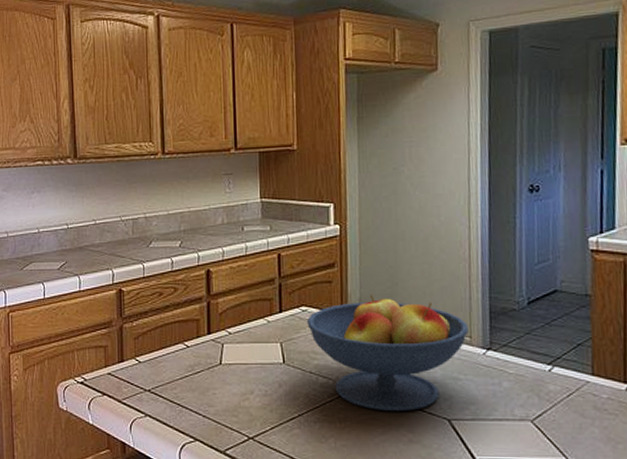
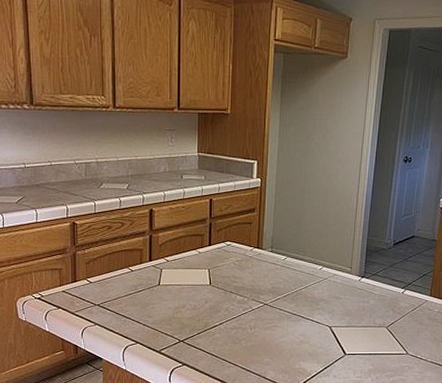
fruit bowl: present [307,293,469,412] -> none [230,233,350,321]

